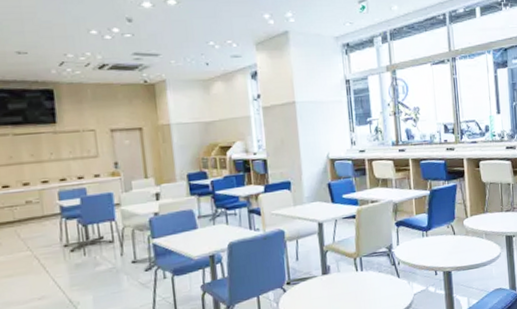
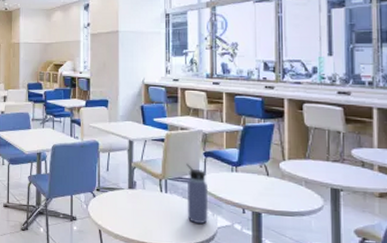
water bottle: none [379,236,405,295] -> present [186,163,209,225]

